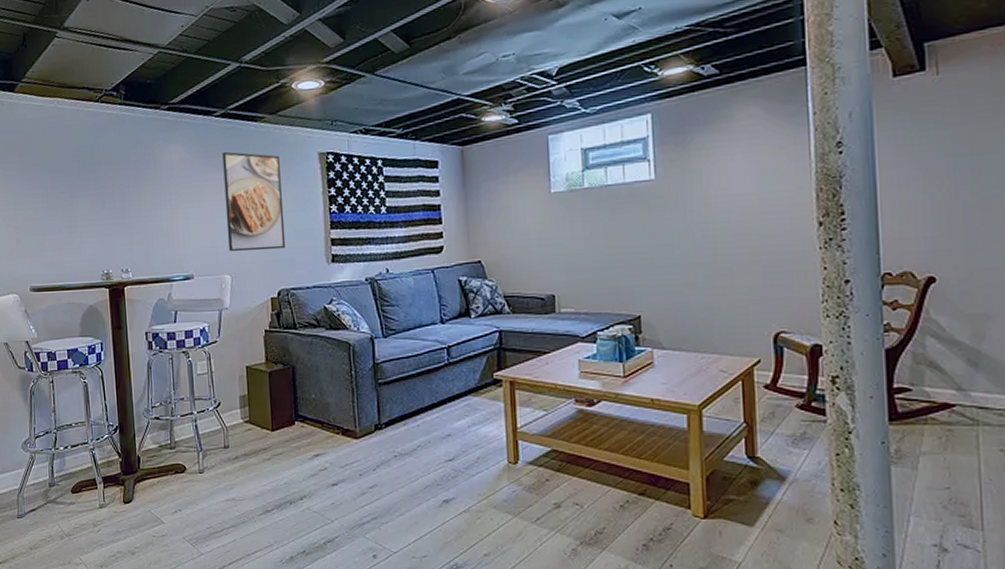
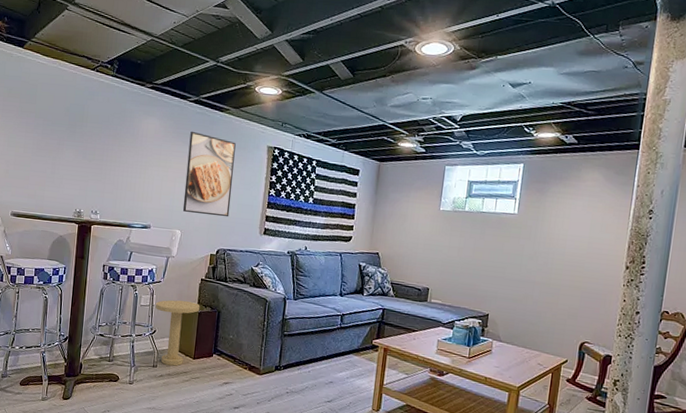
side table: none [215,361,270,443] -> present [155,300,200,366]

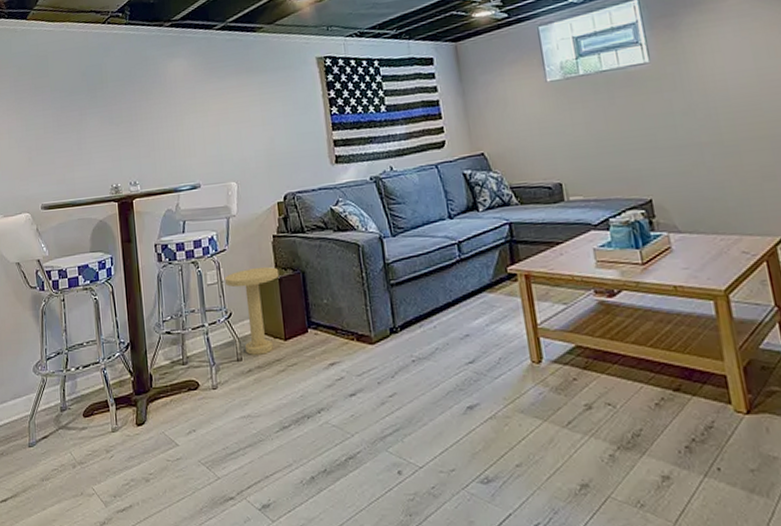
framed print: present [182,131,236,217] -> none [224,62,290,159]

